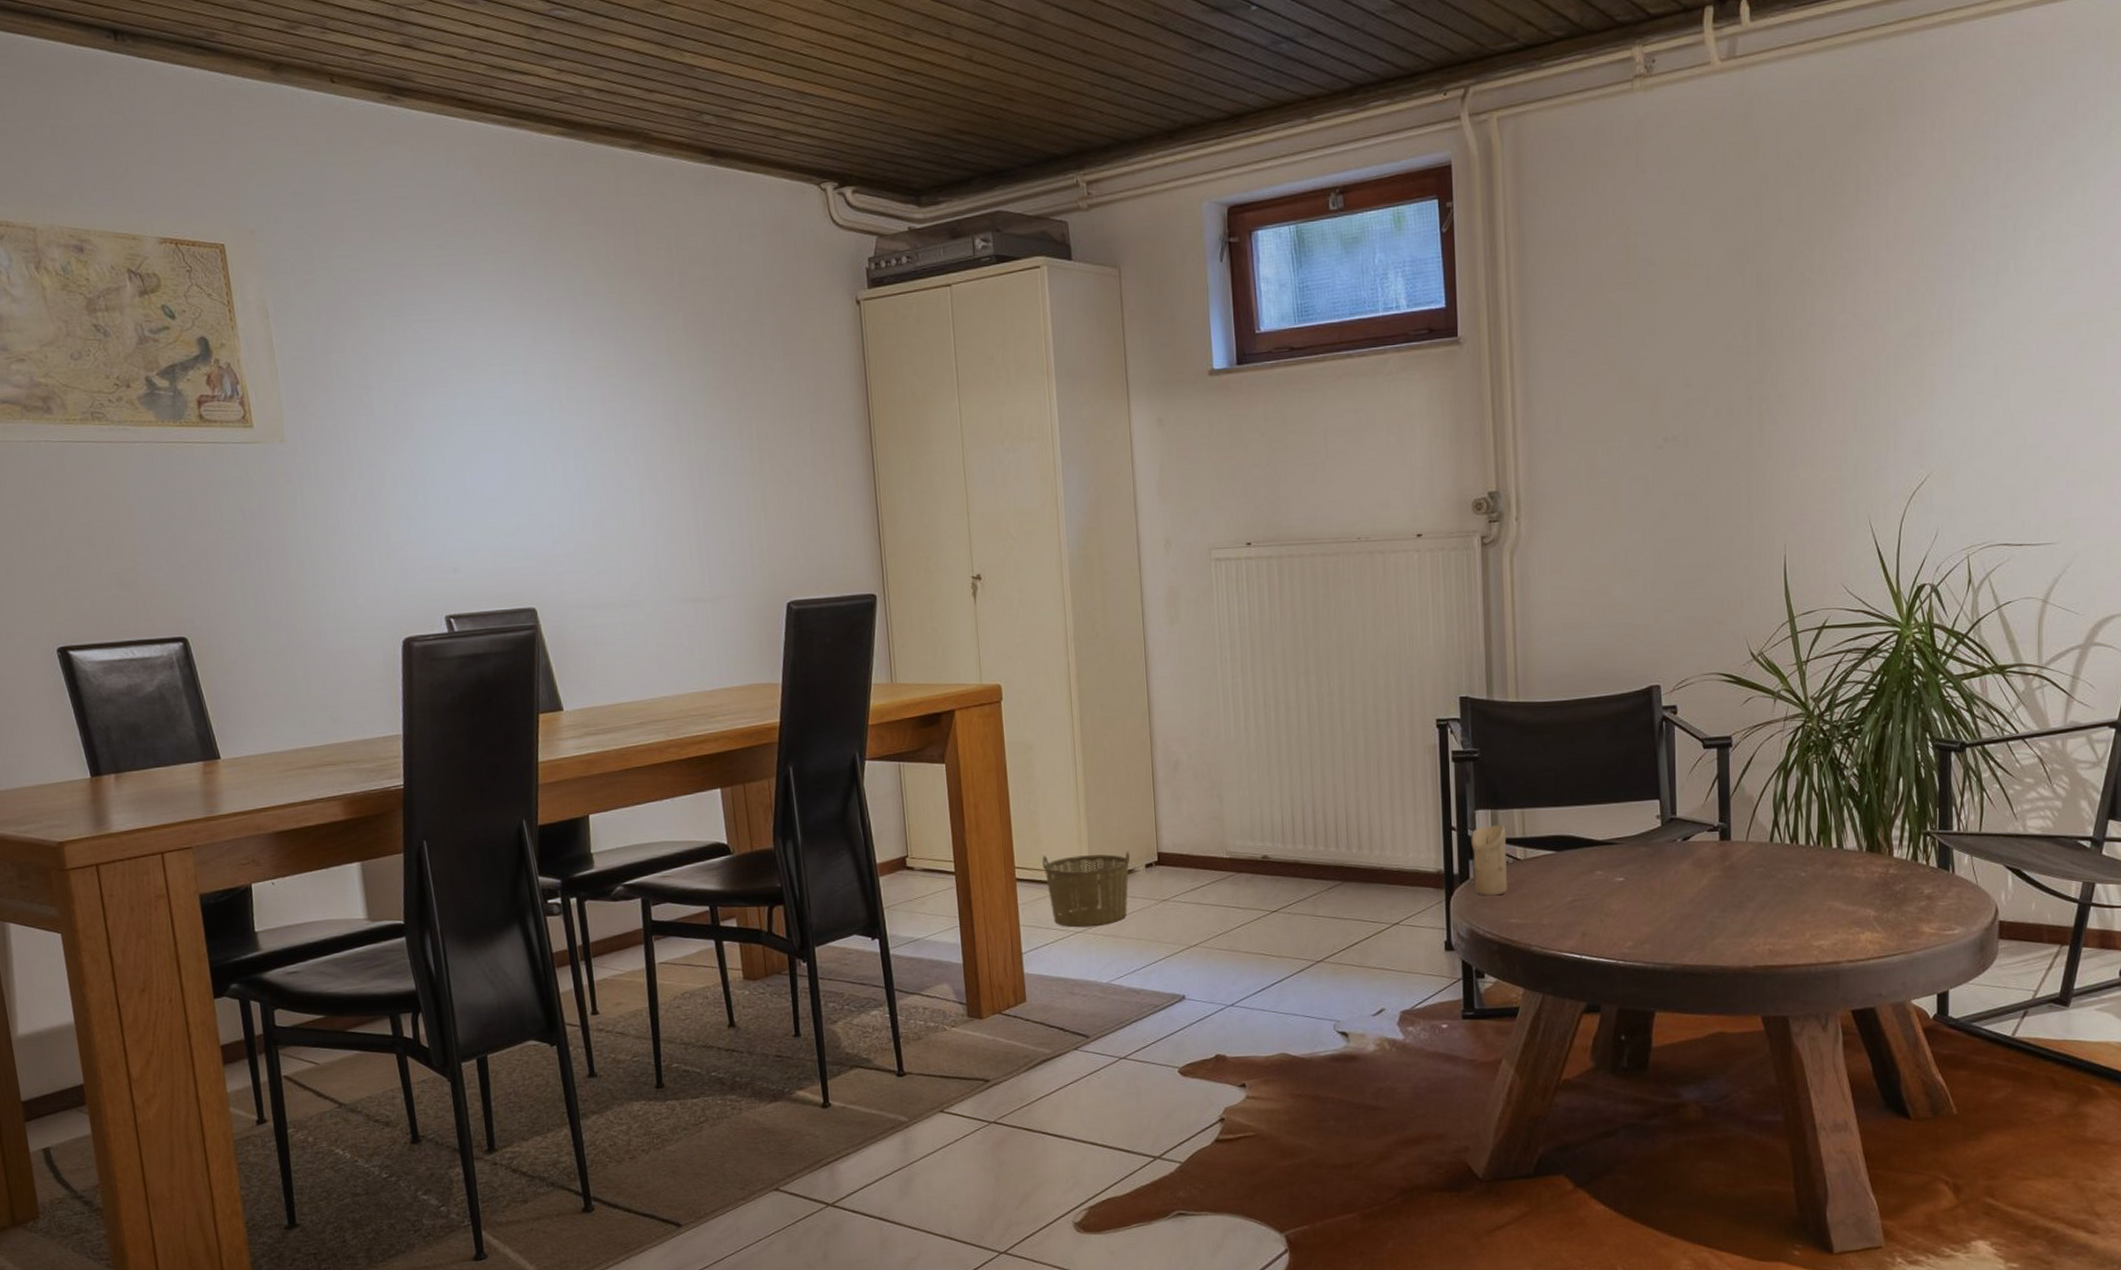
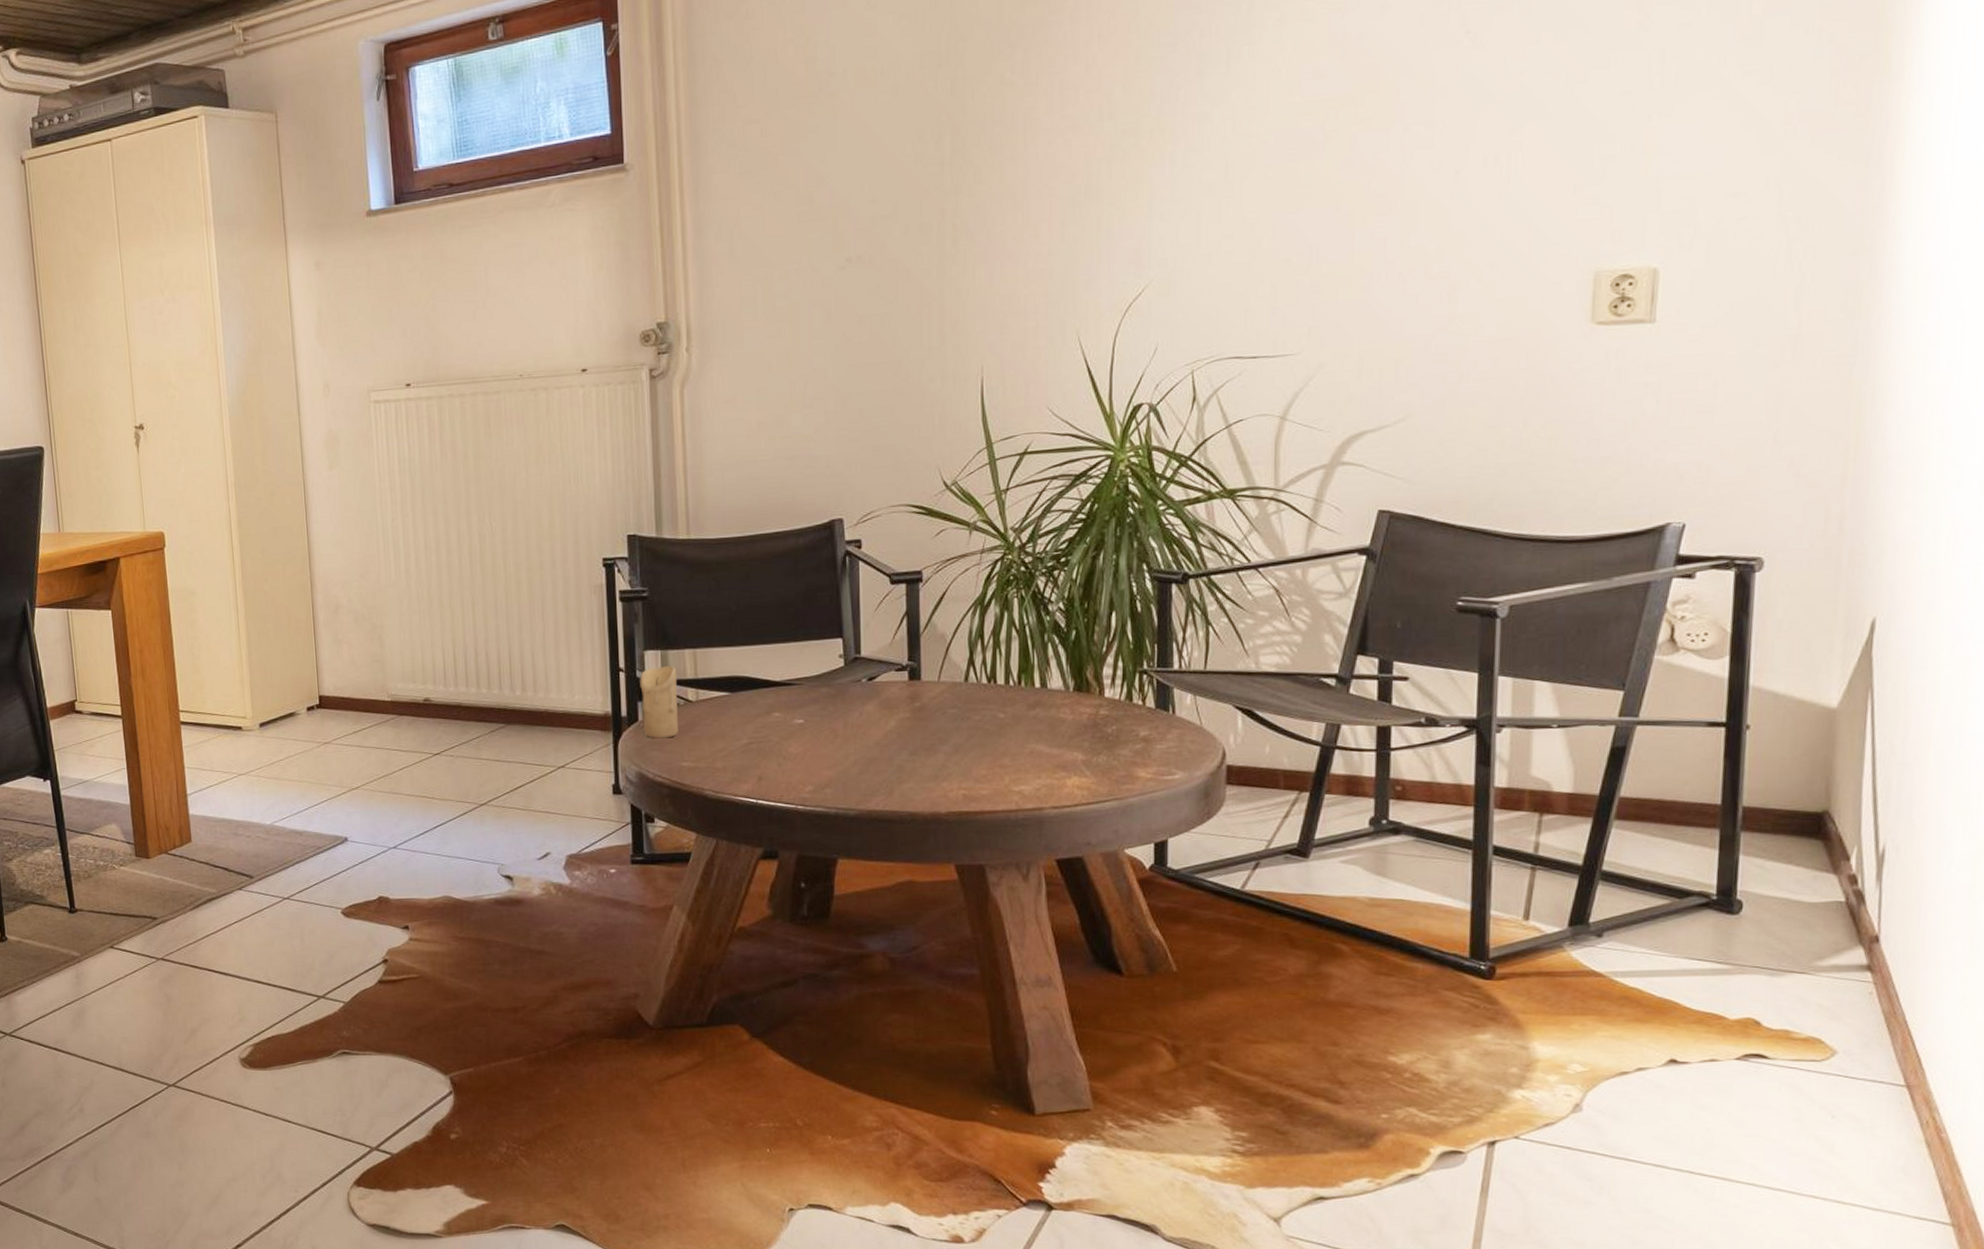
basket: present [1042,851,1130,927] -> none [206,694,291,769]

